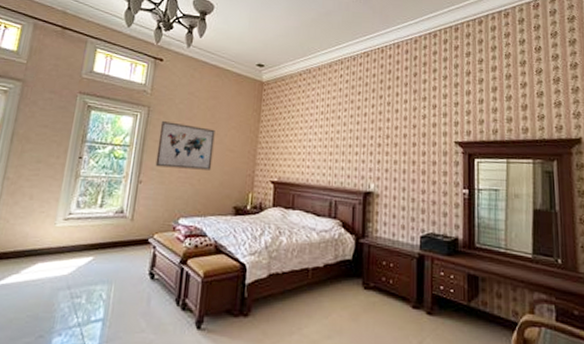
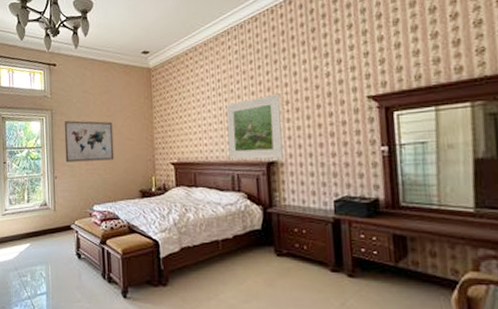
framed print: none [329,126,382,190] -> present [225,93,283,160]

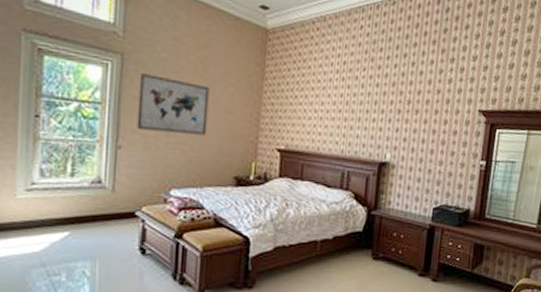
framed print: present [225,93,283,160] -> none [342,90,404,161]

